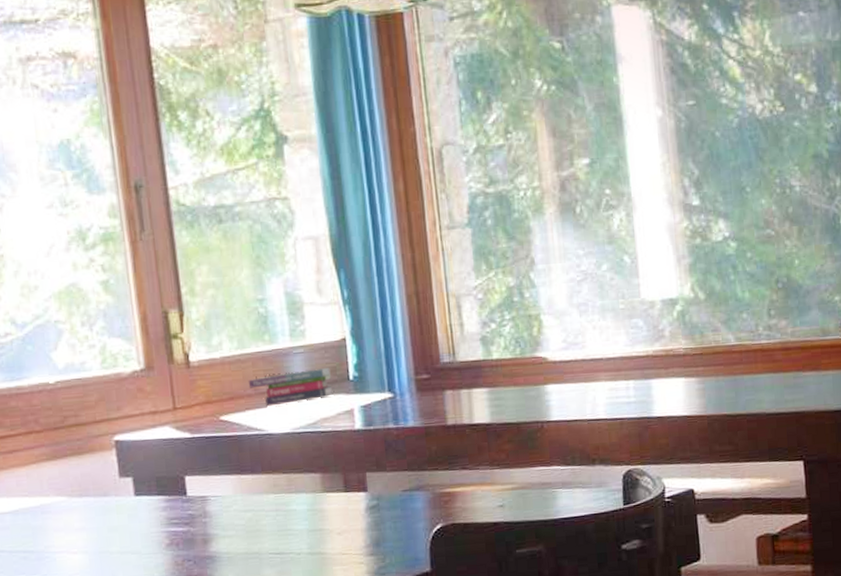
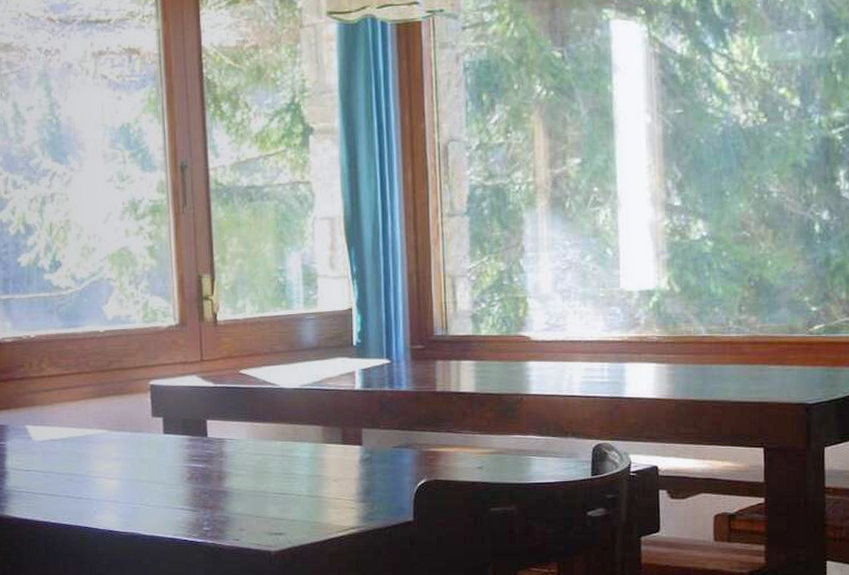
books: present [248,367,334,407] -> none [265,333,338,364]

